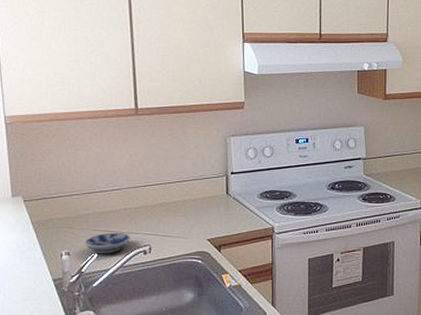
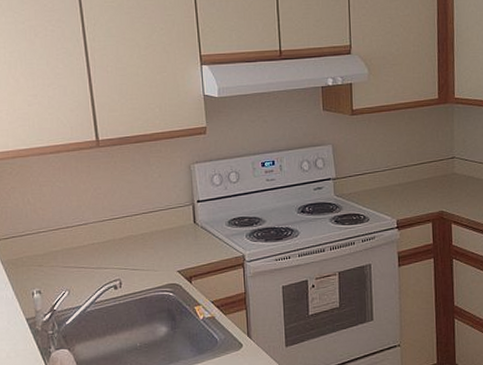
bowl: present [85,232,131,254] -> none [55,268,101,291]

